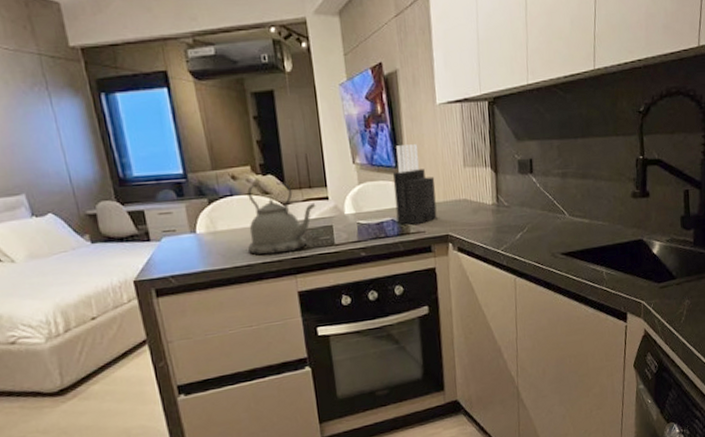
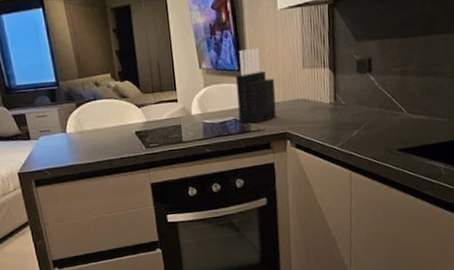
kettle: present [247,182,316,255] -> none [108,87,167,152]

